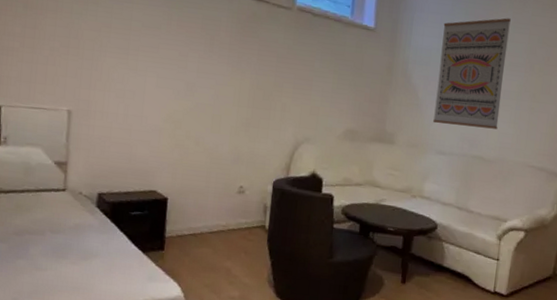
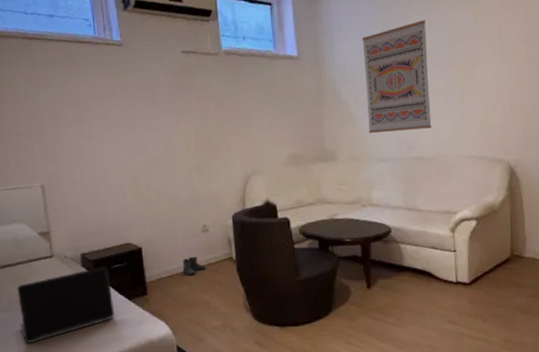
laptop computer: none [12,210,126,282] -> present [17,266,115,343]
boots: none [209,217,234,238] -> present [182,256,206,276]

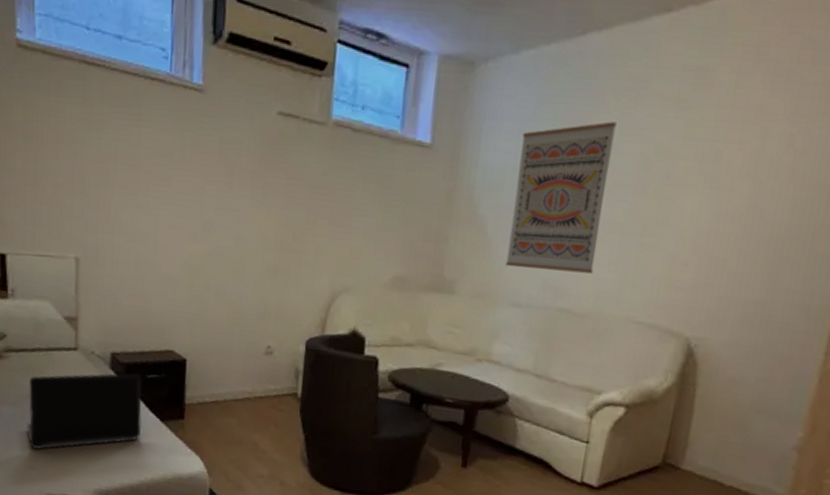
boots: present [182,256,206,276] -> none [233,382,262,407]

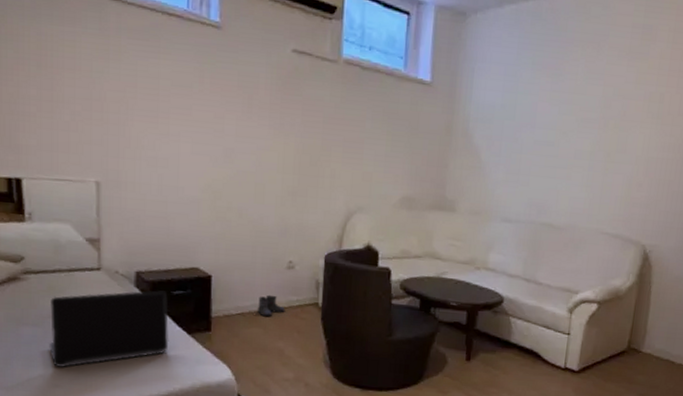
boots: none [233,382,262,407] -> present [258,294,285,317]
wall art: present [506,121,617,274] -> none [498,67,583,193]

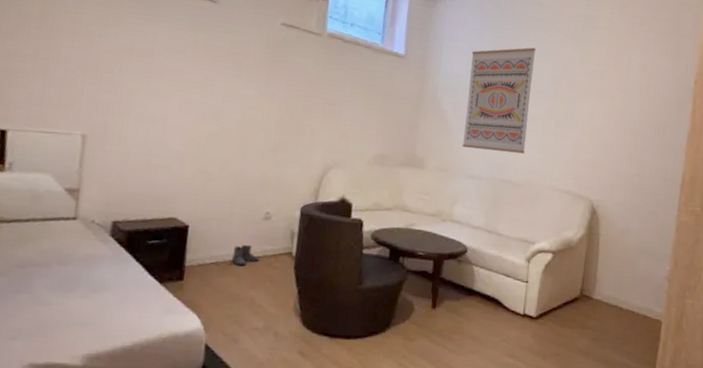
laptop computer: present [49,290,169,367] -> none [12,239,143,318]
wall art: none [498,67,583,193] -> present [463,47,536,154]

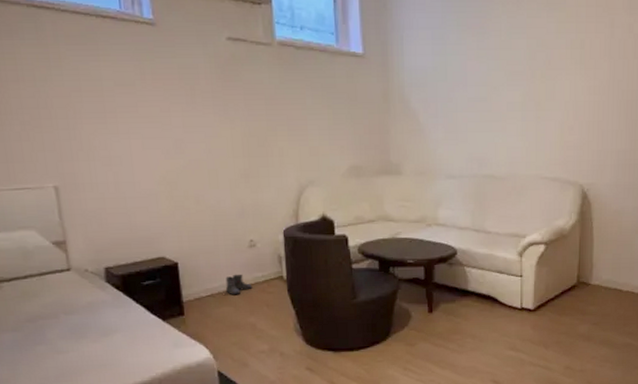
wall art: present [463,47,536,154] -> none [435,24,505,146]

